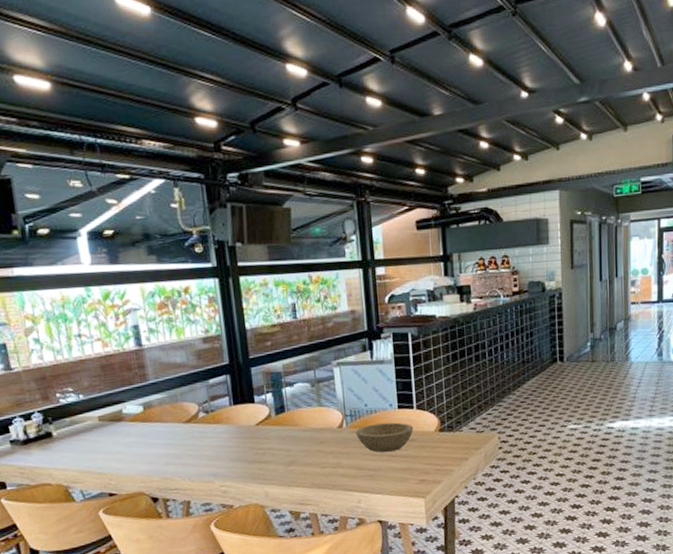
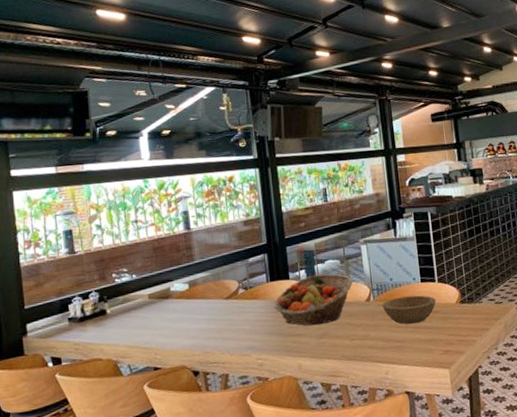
fruit basket: none [238,398,324,453] -> present [274,274,353,326]

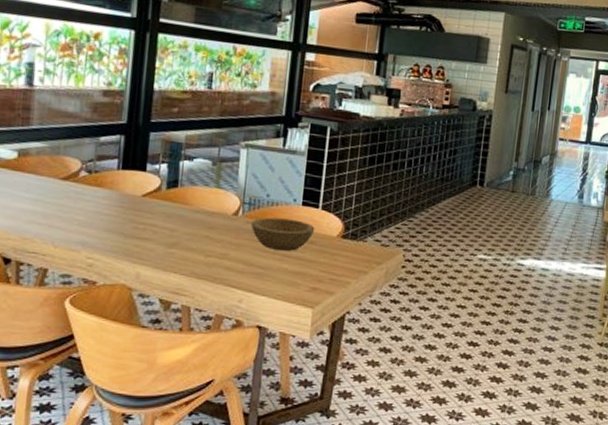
fruit basket: present [274,274,353,326] -> none [121,172,222,232]

